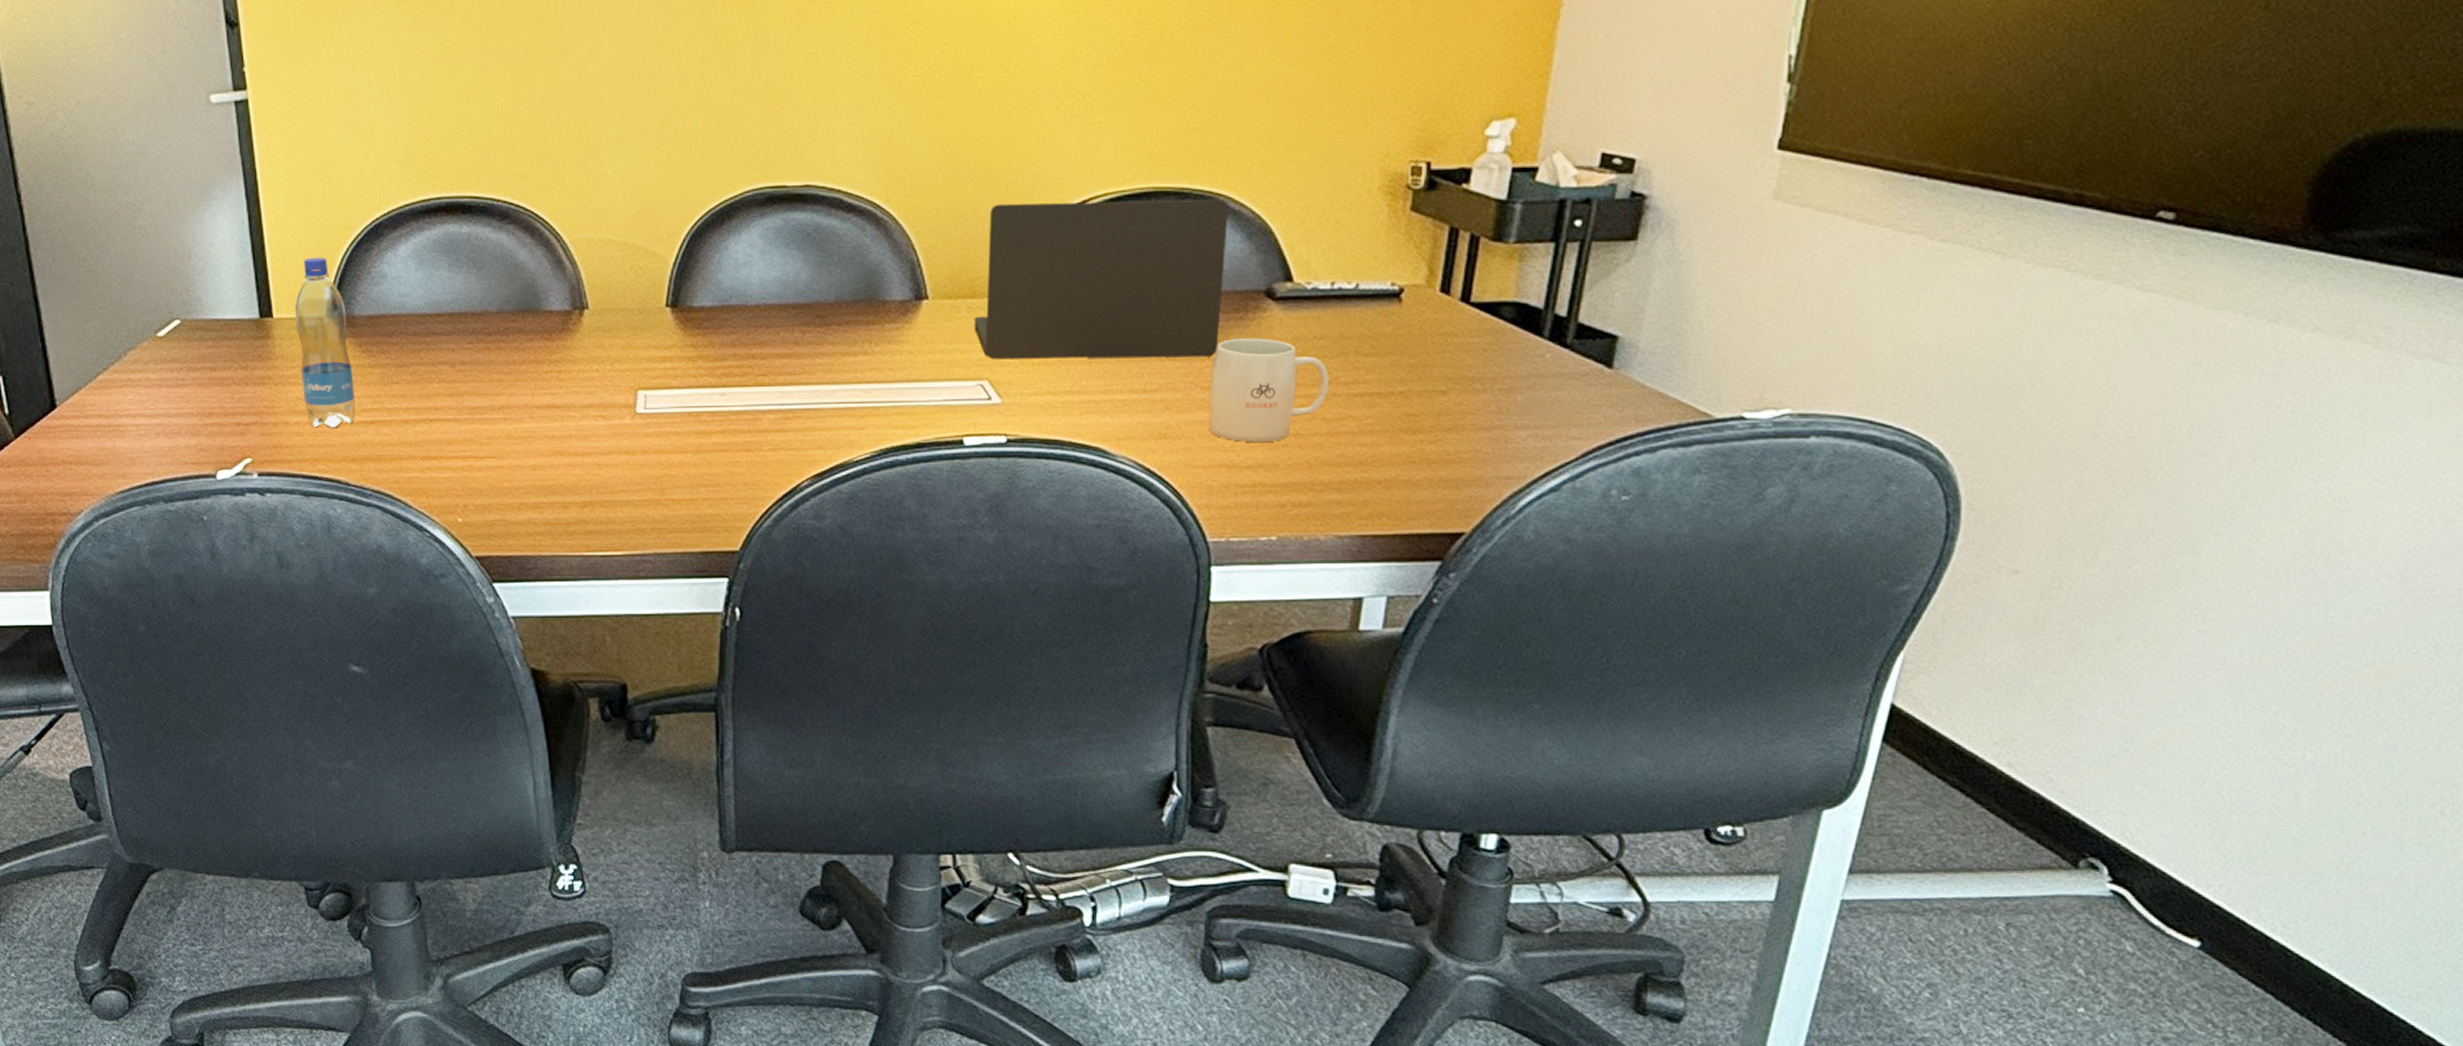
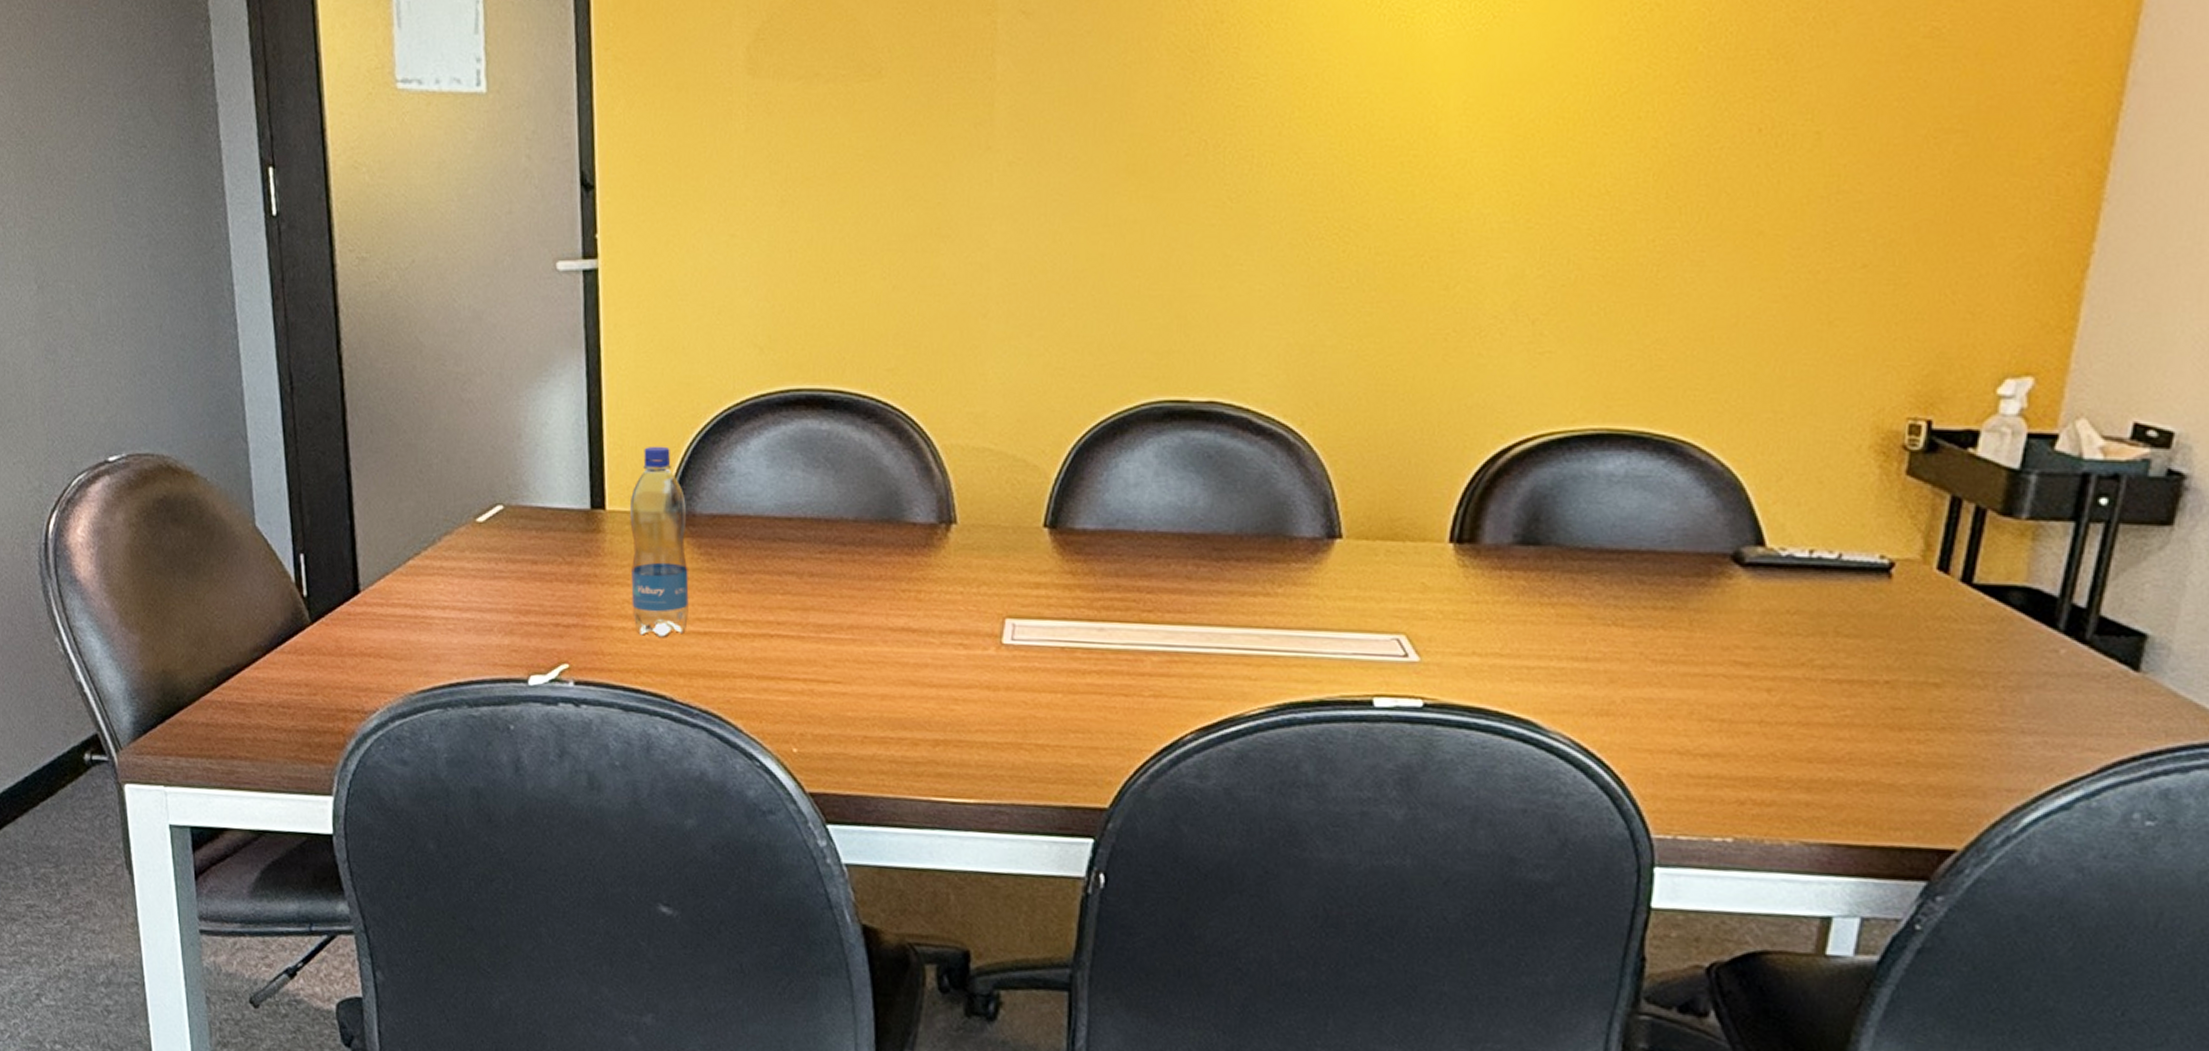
laptop: present [974,199,1228,359] -> none [1393,436,1694,626]
mug: present [1208,338,1330,443] -> none [1658,606,1803,729]

